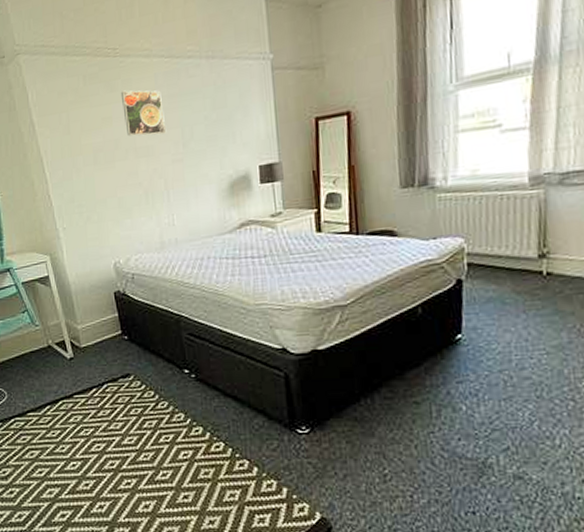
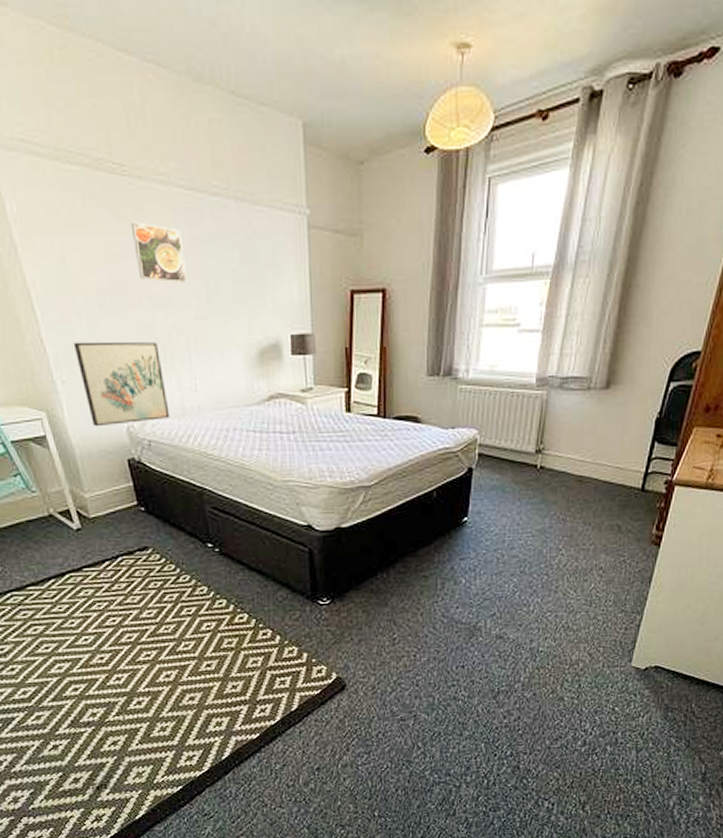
wall art: none [73,187,151,265] -> present [73,341,170,427]

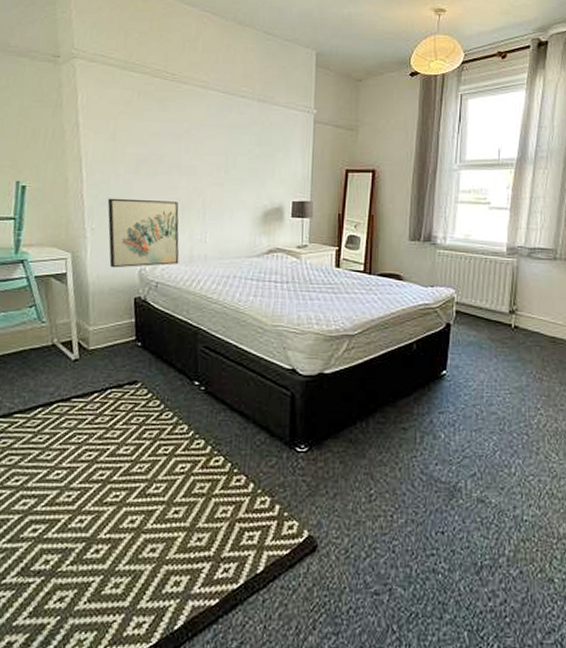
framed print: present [130,221,186,283] -> none [172,112,212,158]

